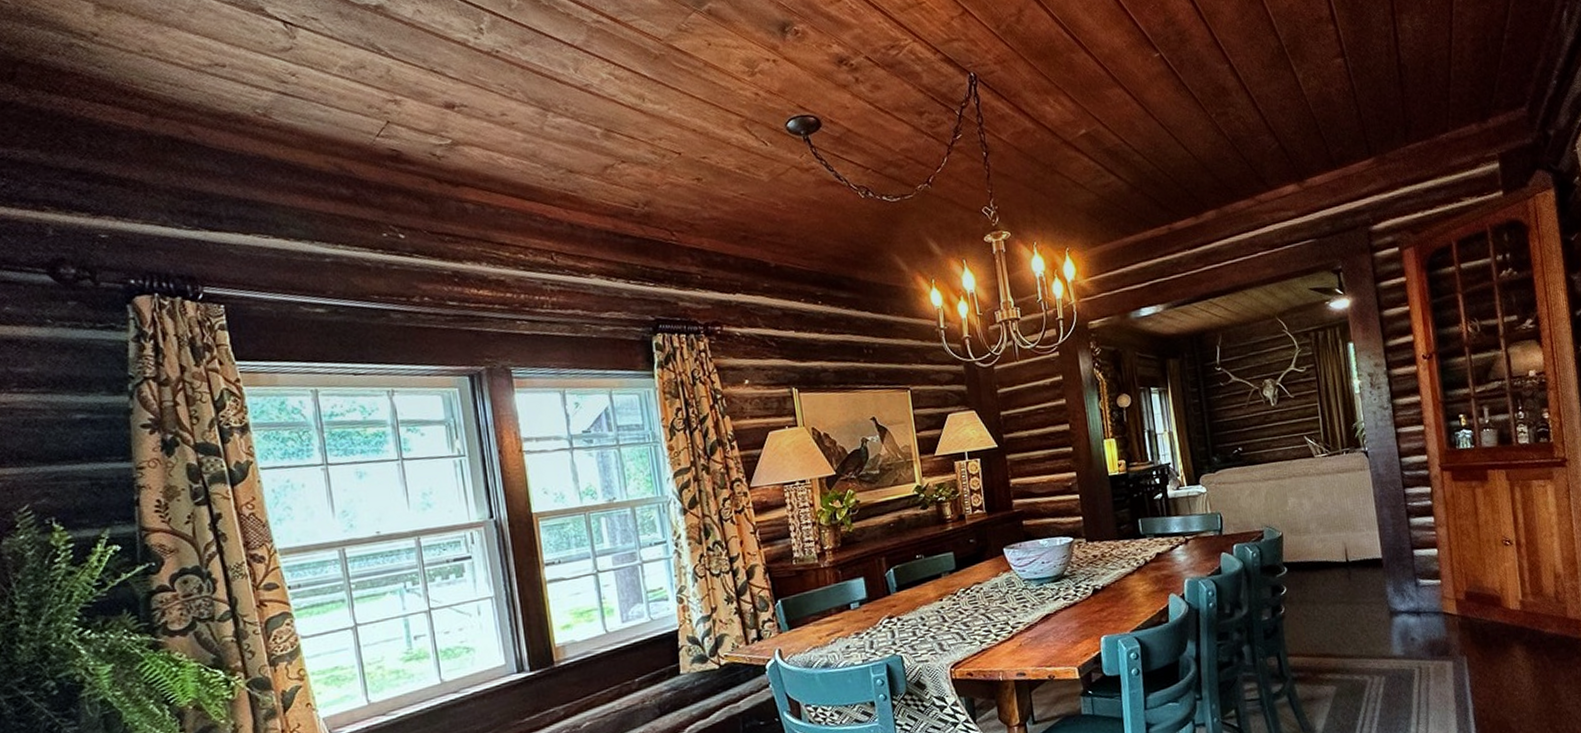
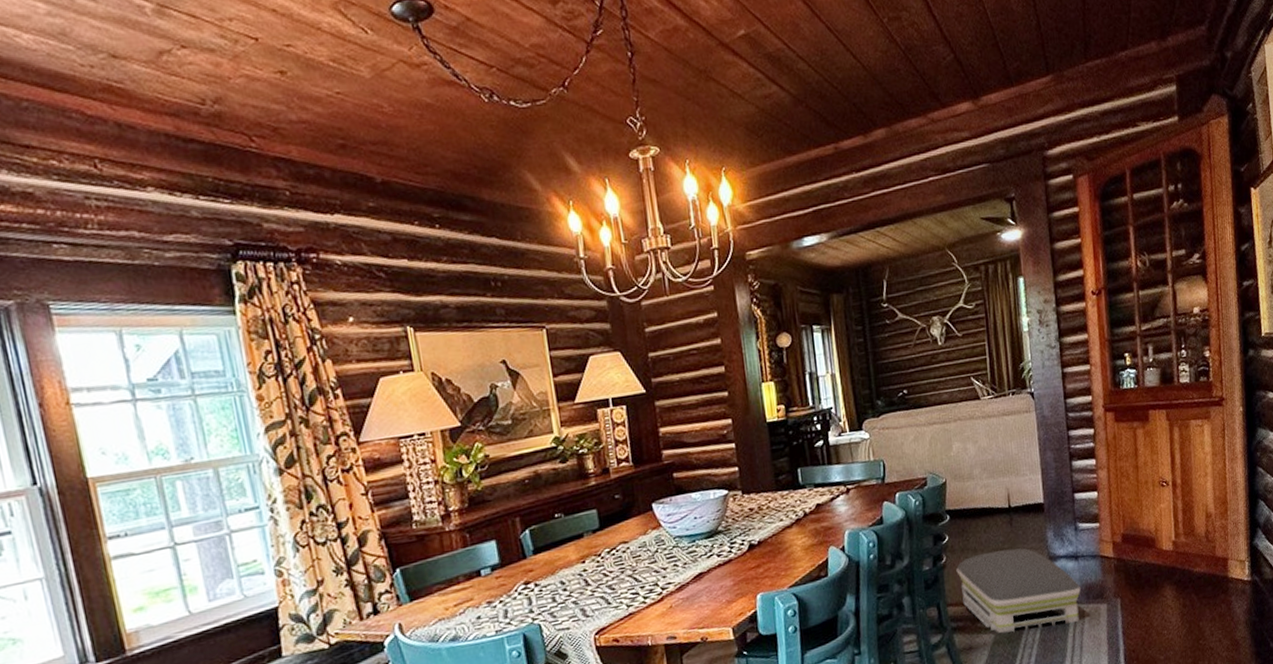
air purifier: none [1295,602,1424,686] -> present [956,548,1081,634]

